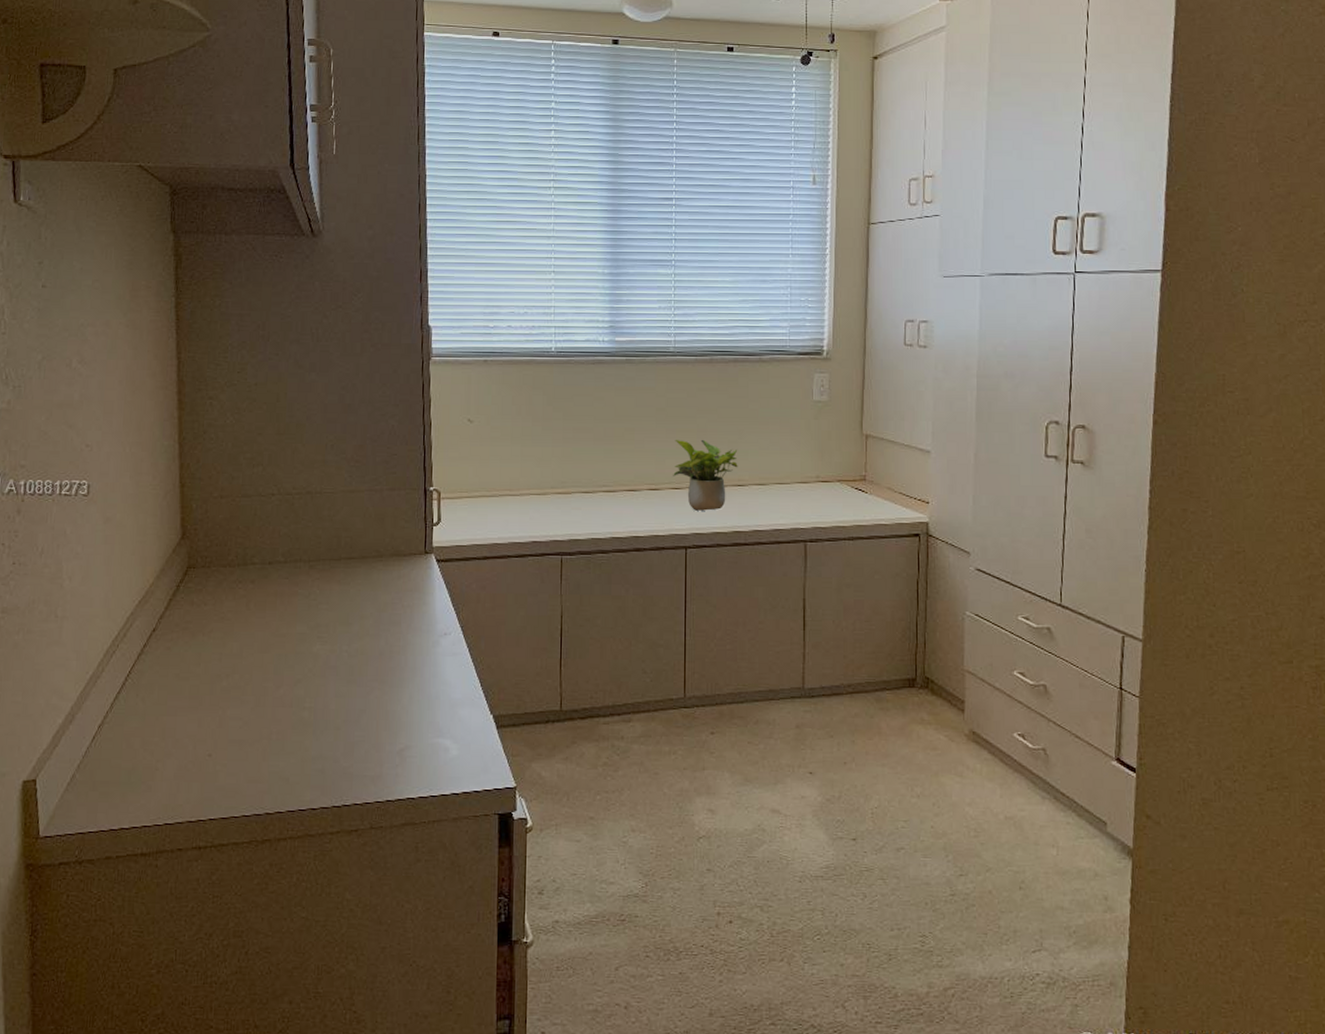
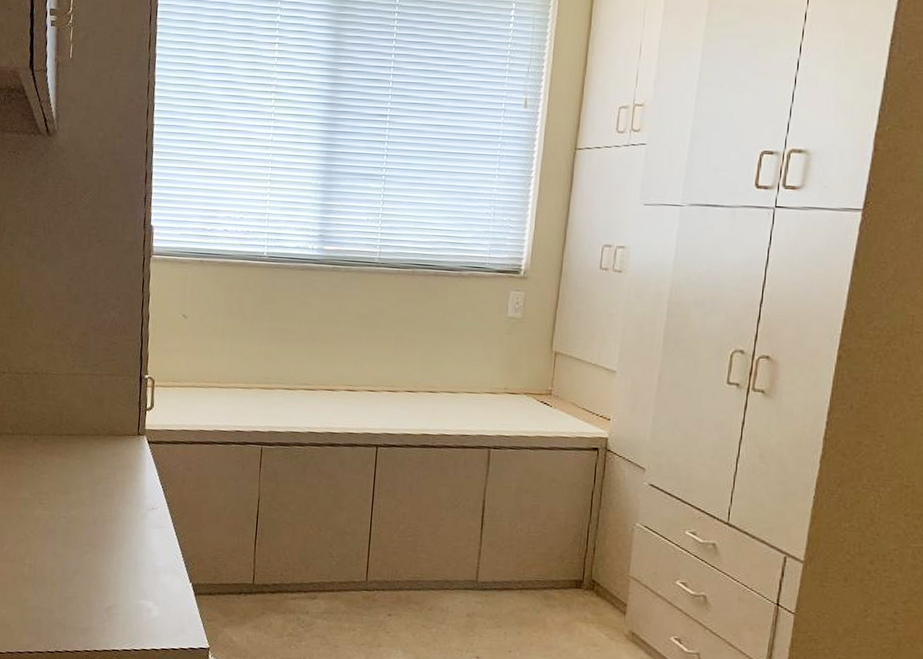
potted plant: present [673,439,738,511] -> none [369,346,432,413]

